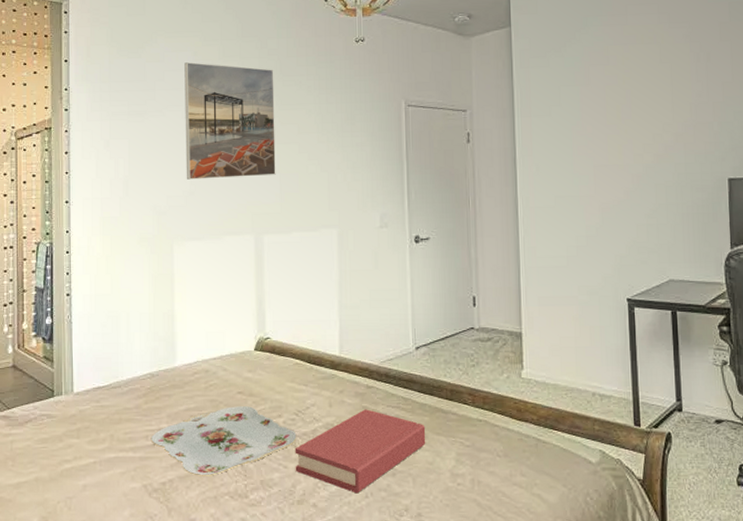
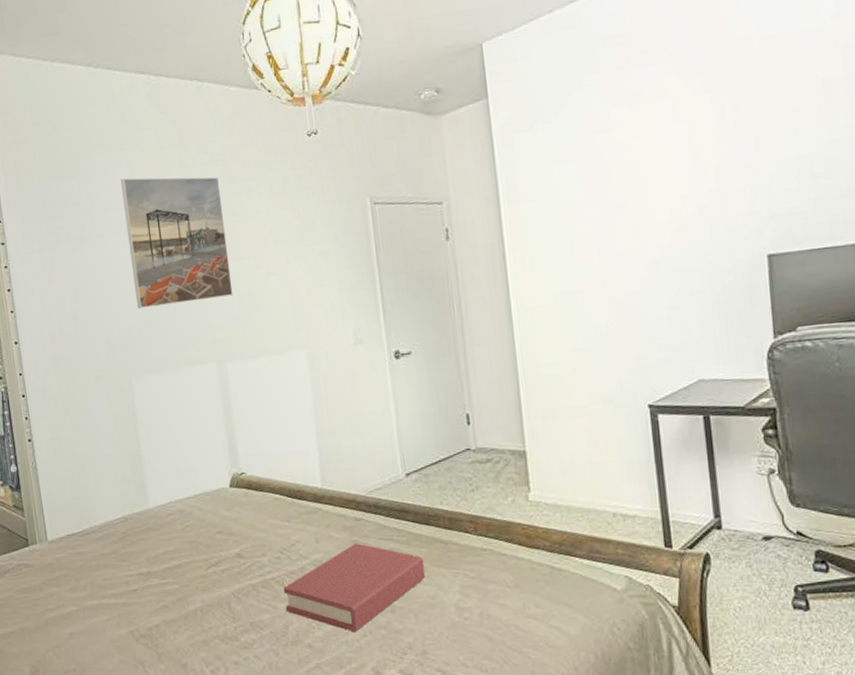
serving tray: present [151,406,297,476] -> none [132,546,284,620]

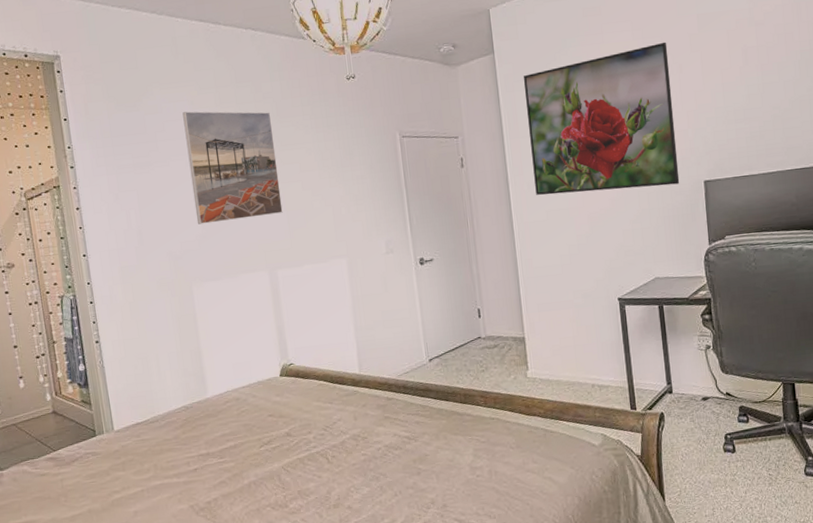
hardback book: present [283,543,426,632] -> none [326,418,446,493]
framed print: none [525,74,734,274] -> present [523,41,680,195]

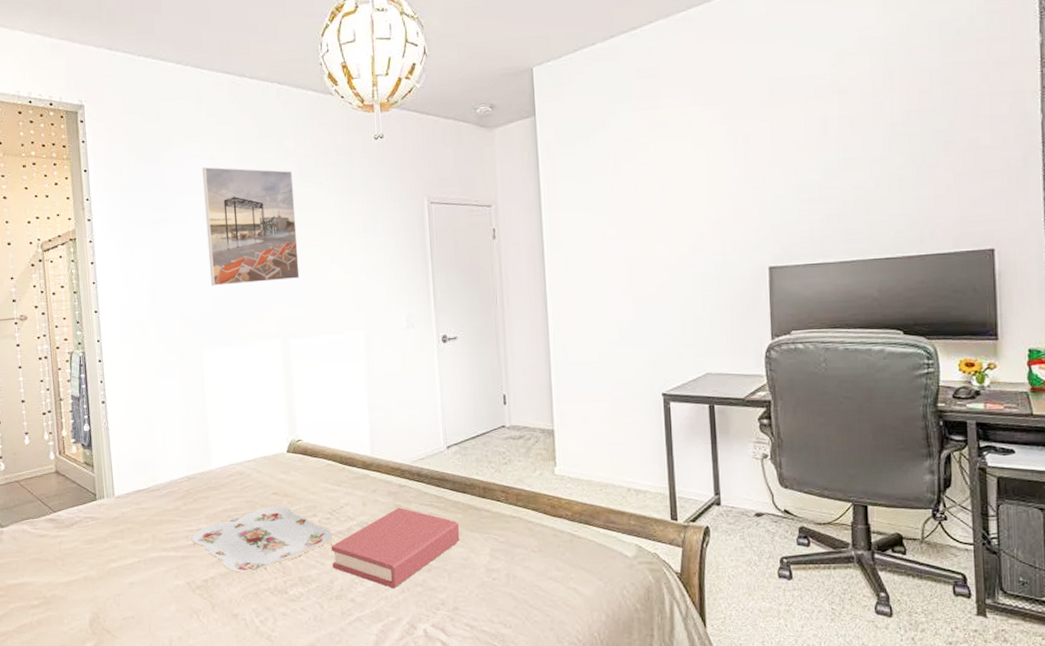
serving tray: none [192,426,327,493] -> present [192,506,332,574]
hardback book: none [326,418,446,493] -> present [331,507,460,589]
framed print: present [523,41,680,195] -> none [566,108,740,274]

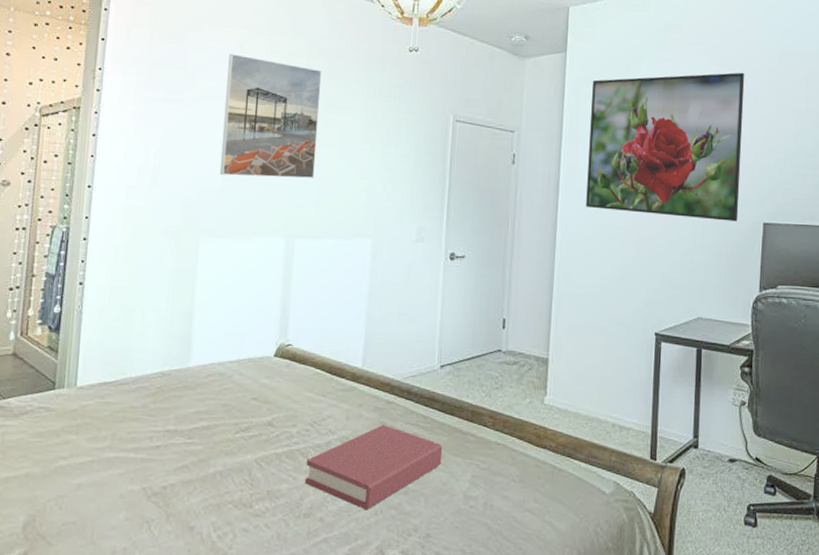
serving tray: present [192,506,332,574] -> none [156,412,310,483]
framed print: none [566,108,740,274] -> present [586,72,745,222]

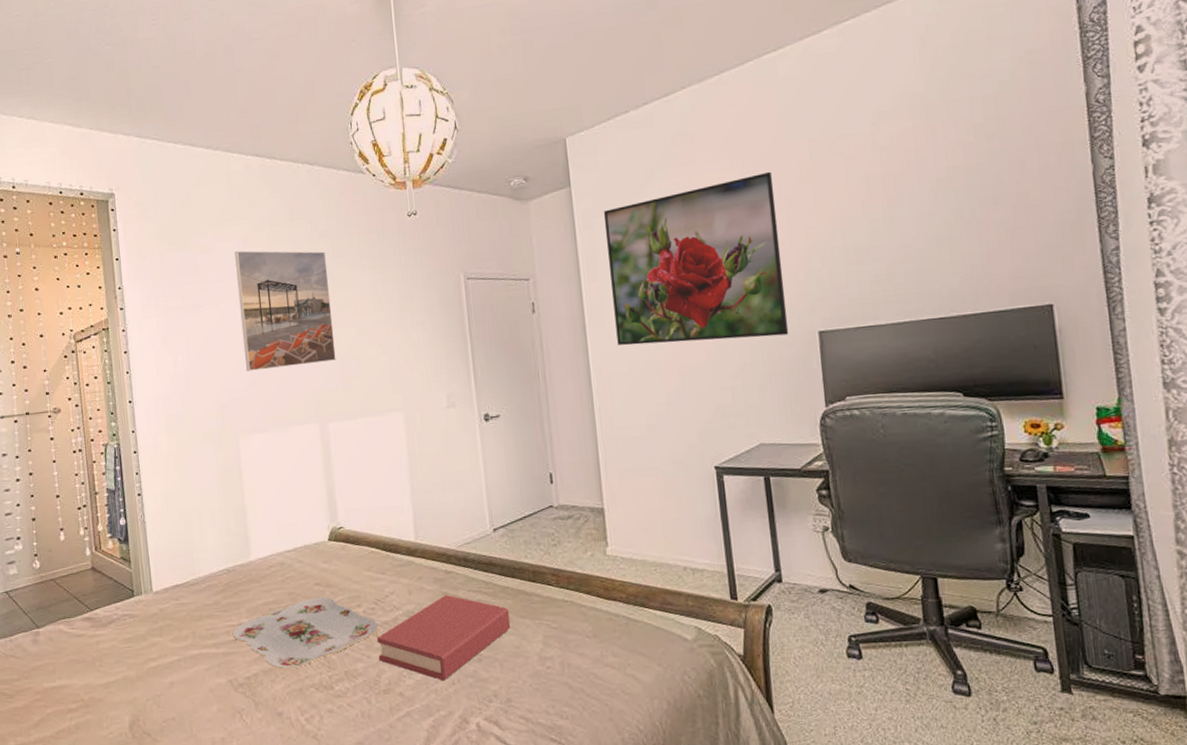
serving tray: none [156,412,310,483] -> present [233,597,378,669]

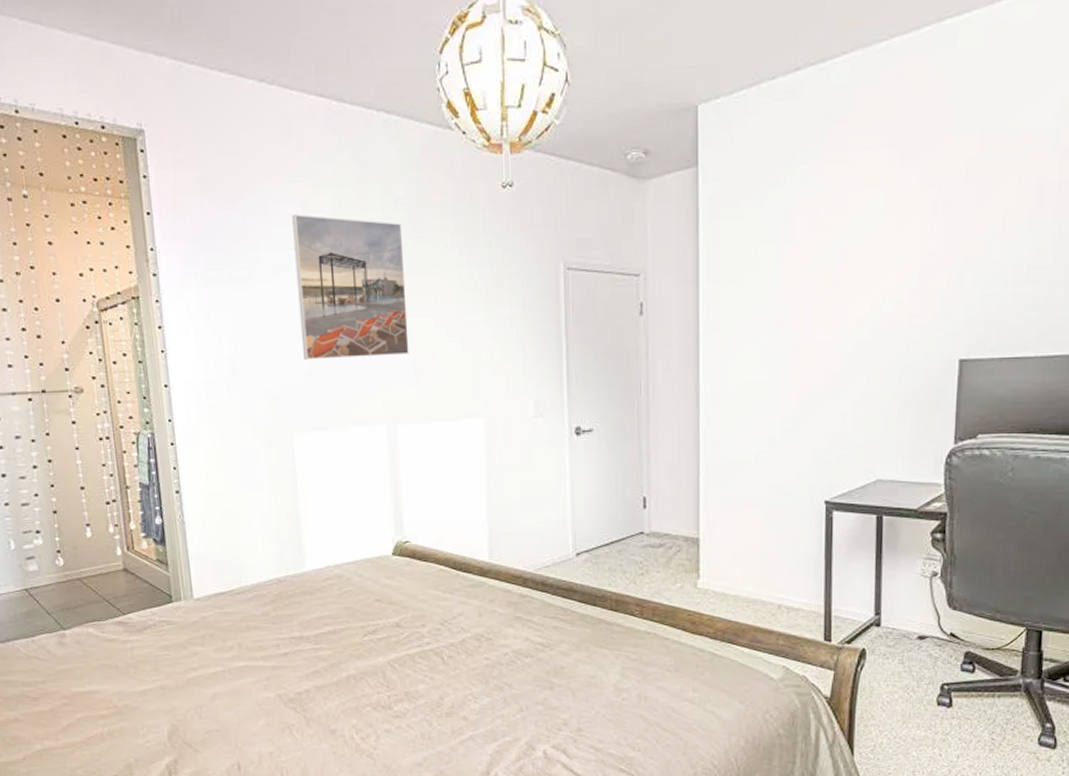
serving tray: present [233,597,378,669] -> none [283,615,443,687]
hardback book: present [376,595,511,681] -> none [441,619,587,707]
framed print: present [603,171,789,346] -> none [733,166,934,362]

